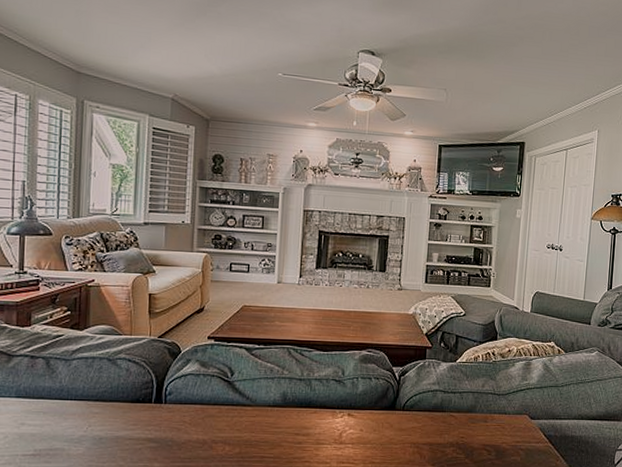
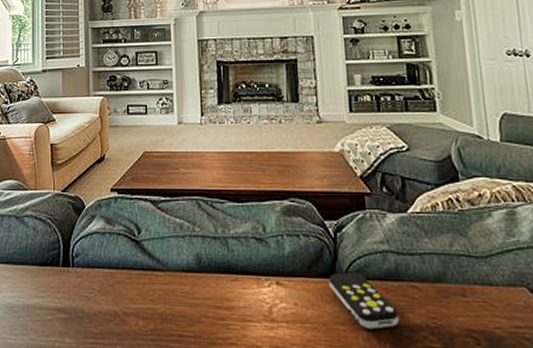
remote control: none [390,405,438,447] -> present [329,271,400,330]

